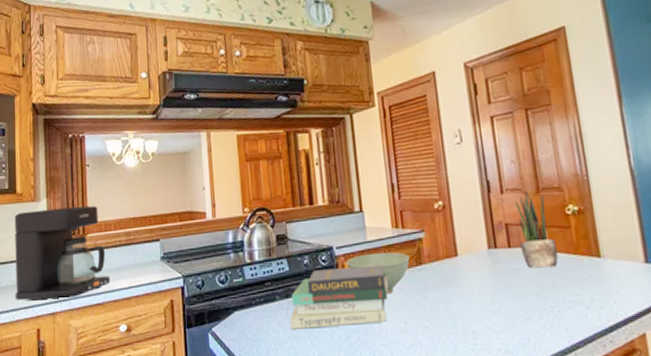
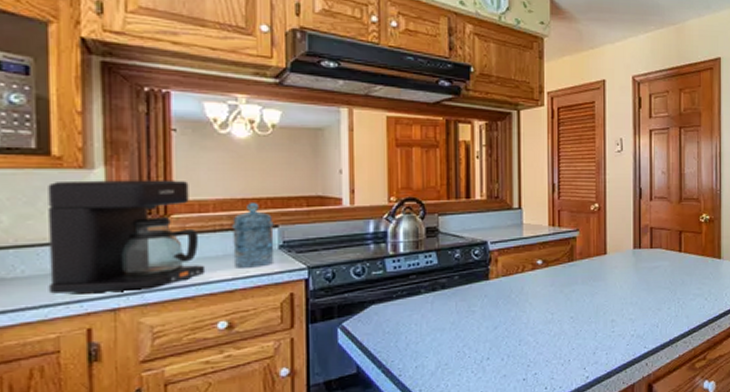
canister: none [126,221,158,279] -> present [231,203,275,270]
books: present [290,264,389,330] -> none [435,260,540,322]
bowl: present [346,252,410,294] -> none [500,248,563,288]
potted plant: present [514,191,559,269] -> none [660,200,689,267]

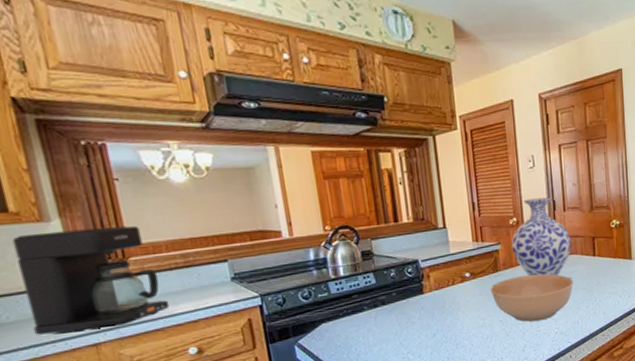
canister: present [231,203,275,270] -> none [184,241,230,301]
bowl: none [563,267,655,320] -> present [490,273,573,322]
vase: none [590,184,656,271] -> present [511,197,572,277]

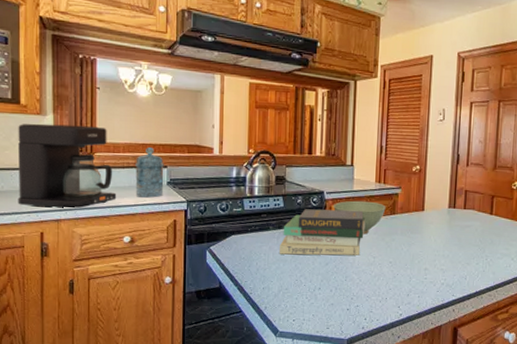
canister: none [184,241,230,301] -> present [134,147,164,199]
books: none [379,273,470,334] -> present [280,209,366,256]
bowl: none [431,262,488,298] -> present [334,200,386,234]
bowl: present [490,273,573,322] -> none [385,222,467,269]
vase: present [511,197,572,277] -> none [411,149,470,228]

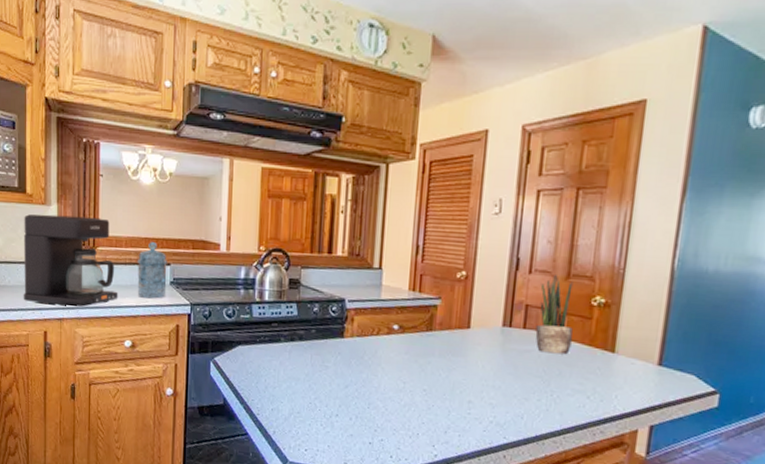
books: present [280,209,366,256] -> none [291,319,396,379]
bowl: present [334,200,386,234] -> none [356,311,421,354]
potted plant: none [473,167,500,228] -> present [535,275,573,355]

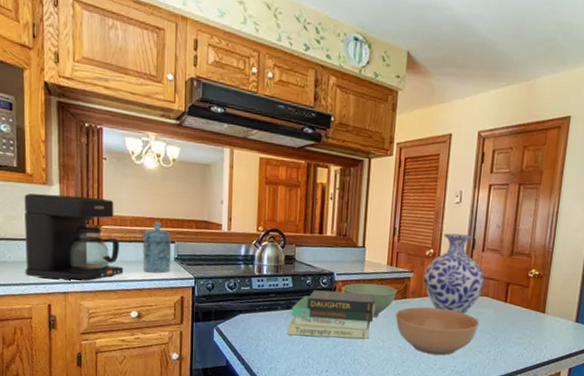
books: none [291,319,396,379] -> present [287,290,376,339]
bowl: none [356,311,421,354] -> present [343,283,397,318]
bowl: none [418,341,526,402] -> present [395,307,479,355]
vase: none [453,251,533,352] -> present [423,233,485,315]
potted plant: present [535,275,573,355] -> none [486,253,515,316]

